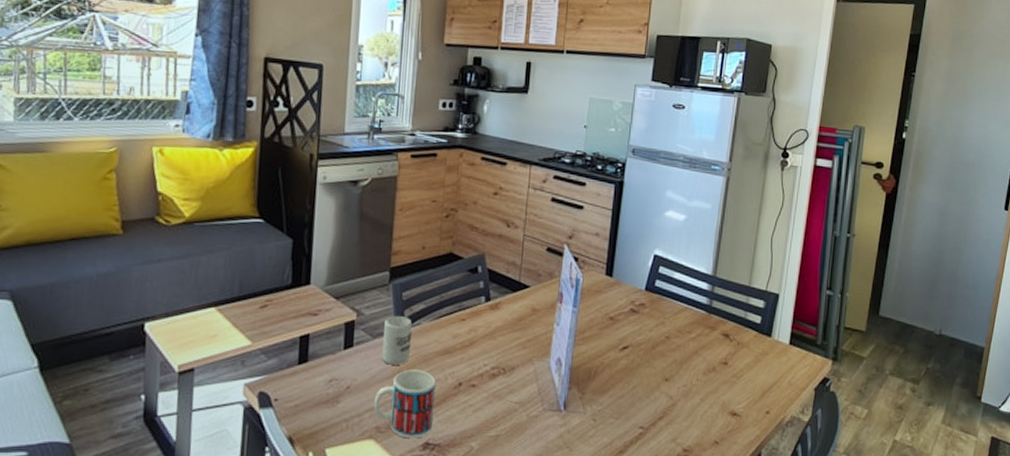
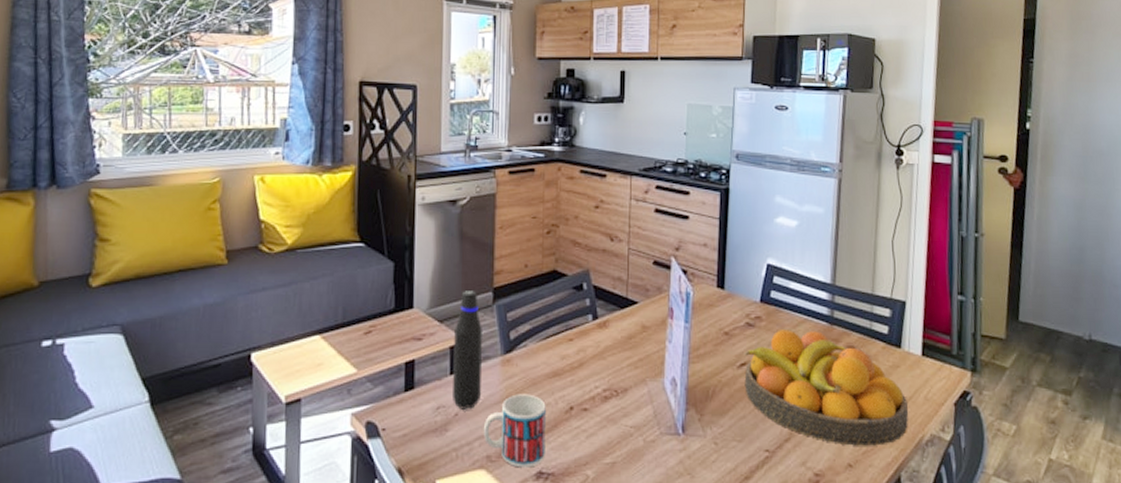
water bottle: none [345,269,378,383] -> present [453,291,482,410]
cup: present [381,315,412,365] -> none [488,337,519,390]
fruit bowl: none [625,316,773,426] -> present [744,330,908,447]

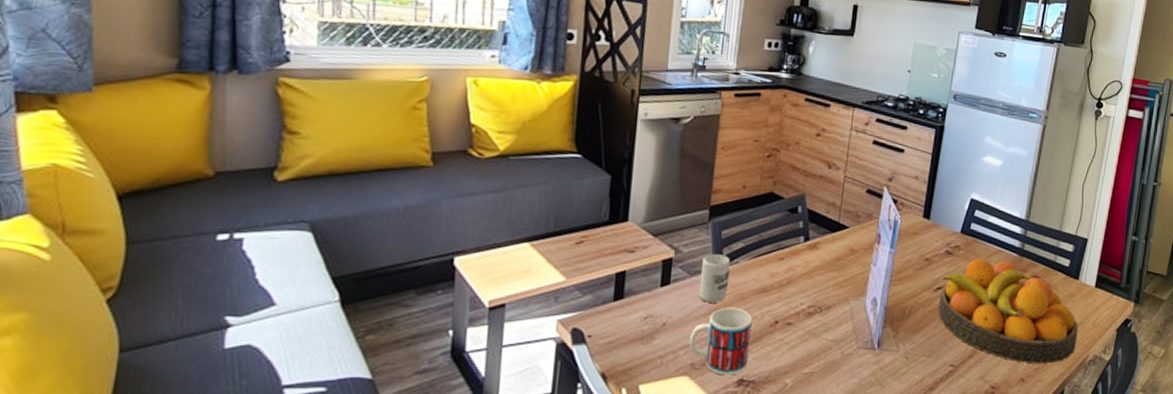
water bottle: present [453,291,482,410] -> none [661,207,696,320]
cup: none [488,337,519,390] -> present [698,253,731,303]

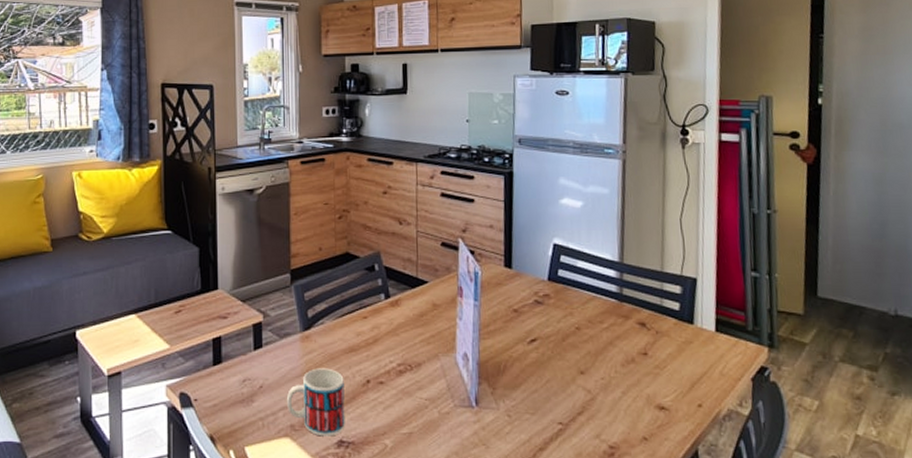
cup: present [698,253,731,303] -> none [289,315,317,364]
fruit bowl: present [938,258,1078,365] -> none [534,307,704,421]

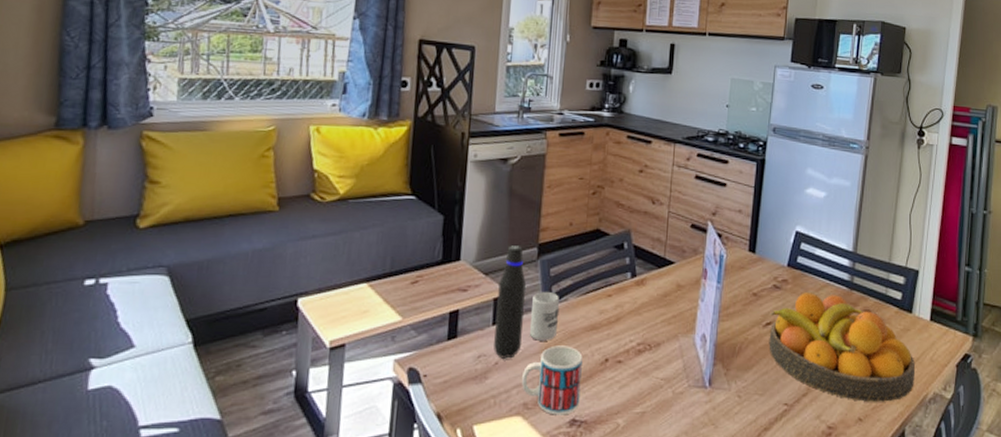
water bottle: none [255,273,283,382] -> present [493,245,526,359]
cup: none [289,315,317,364] -> present [529,291,560,341]
fruit bowl: none [534,307,704,421] -> present [769,292,915,403]

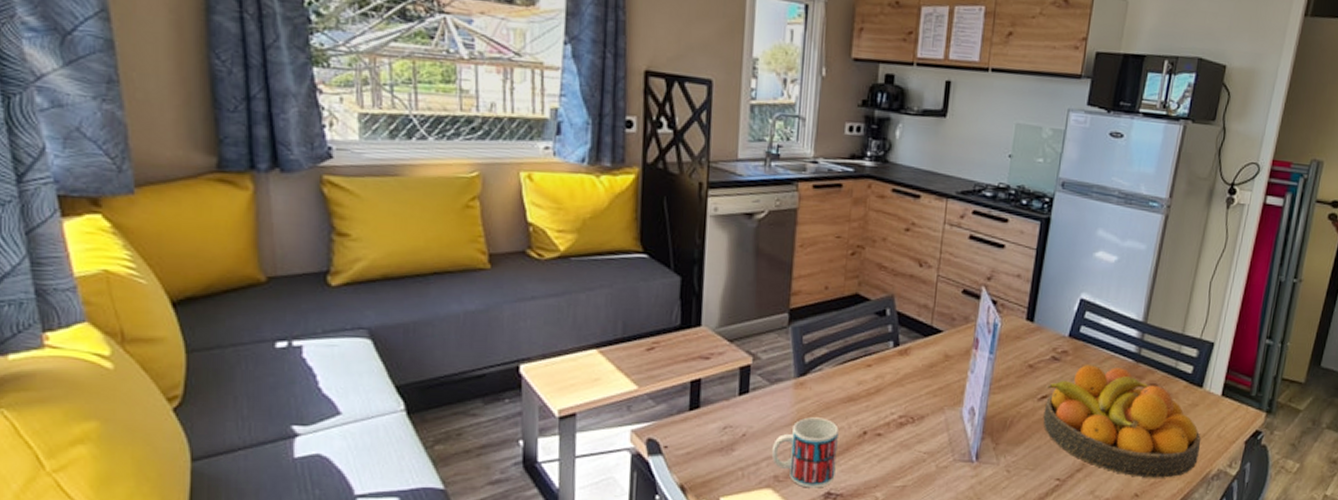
water bottle: present [493,245,526,359] -> none [740,310,776,431]
cup: present [529,291,560,341] -> none [779,360,814,412]

